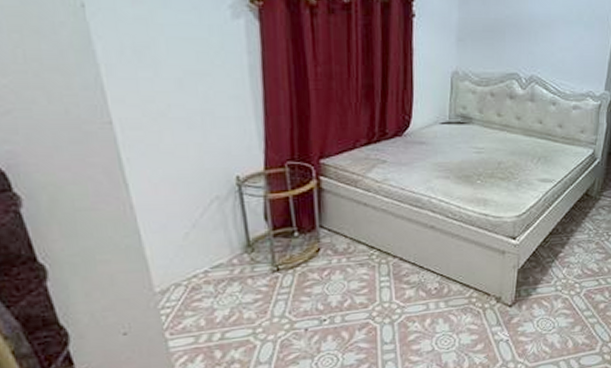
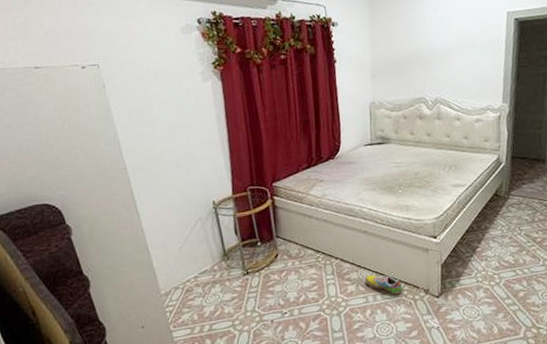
shoe: none [427,278,471,303] -> present [365,274,403,295]

